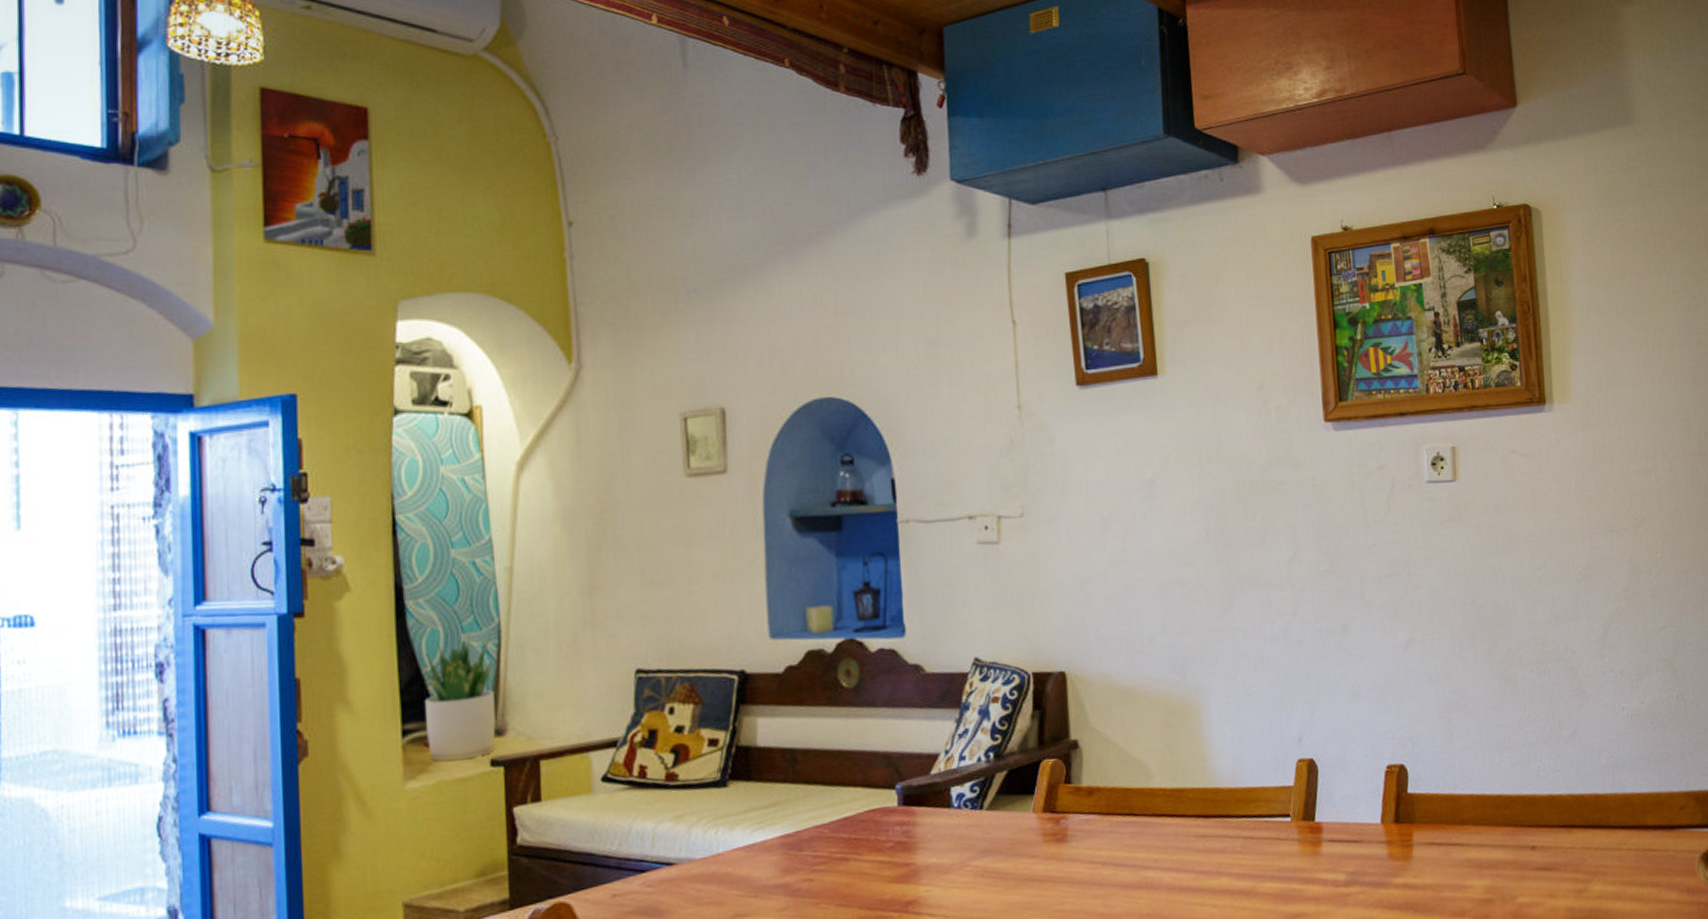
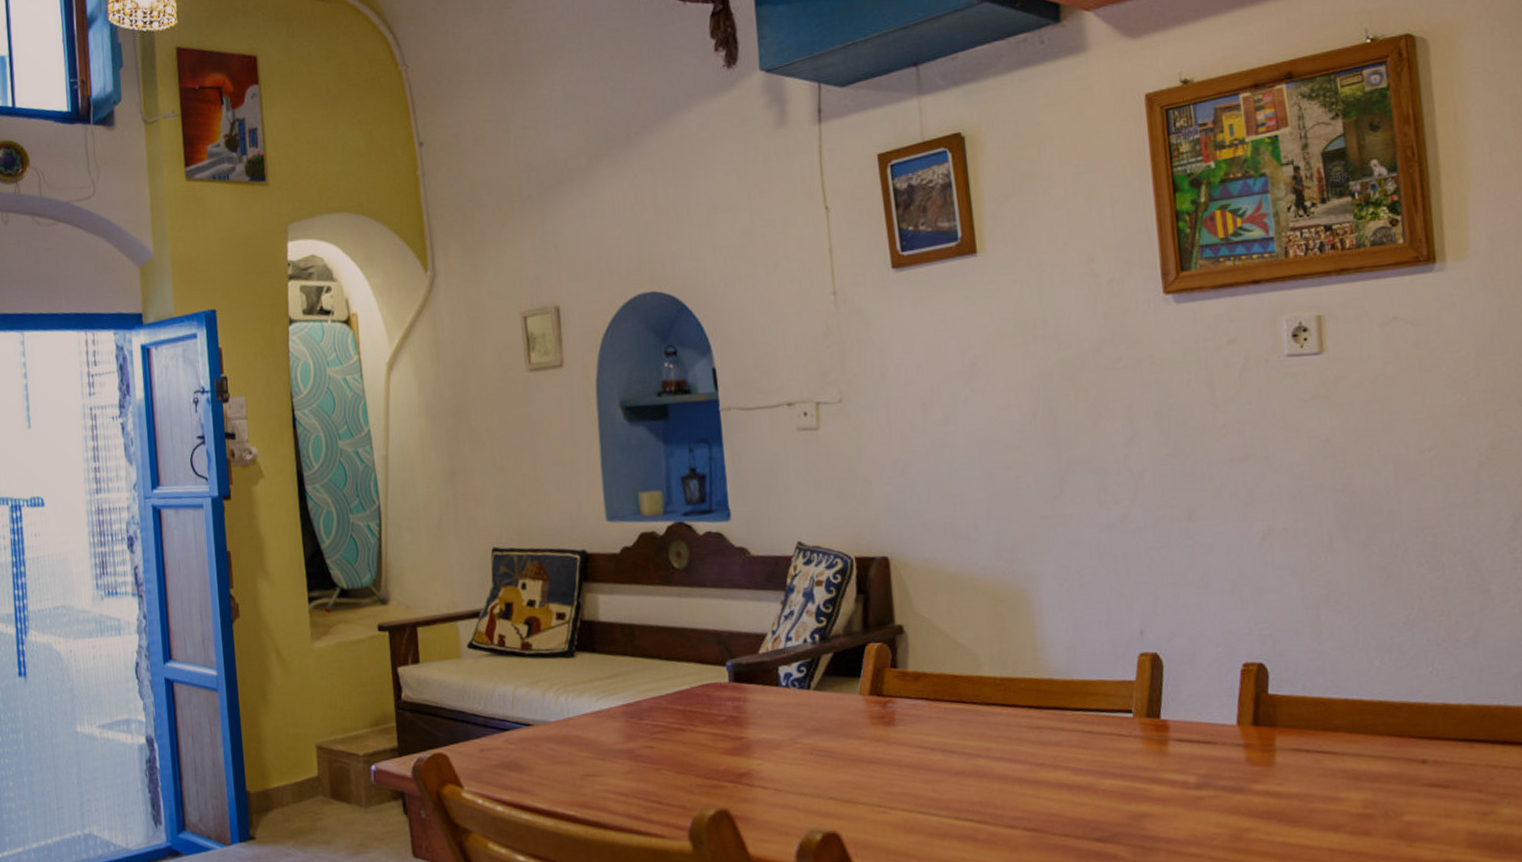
planter: present [424,633,496,762] -> none [323,514,381,626]

